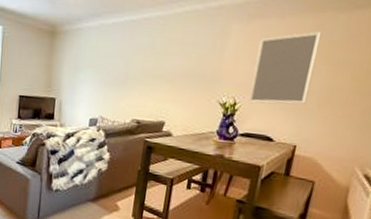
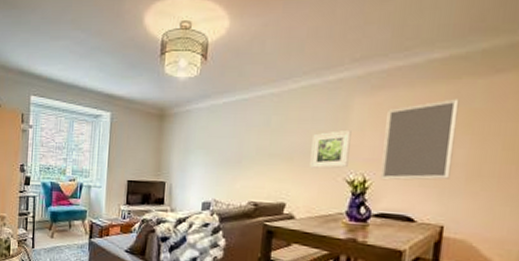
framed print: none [188,55,227,91] -> present [310,129,352,169]

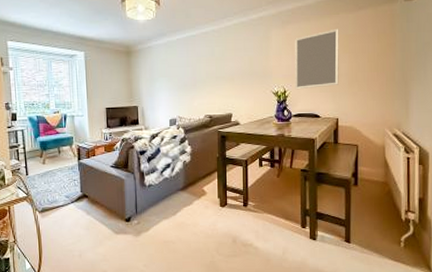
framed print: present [310,129,352,169] -> none [246,54,272,85]

